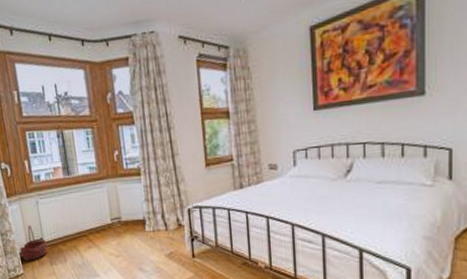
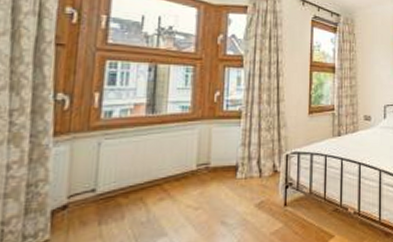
basket: present [19,225,47,261] -> none [52,172,100,221]

